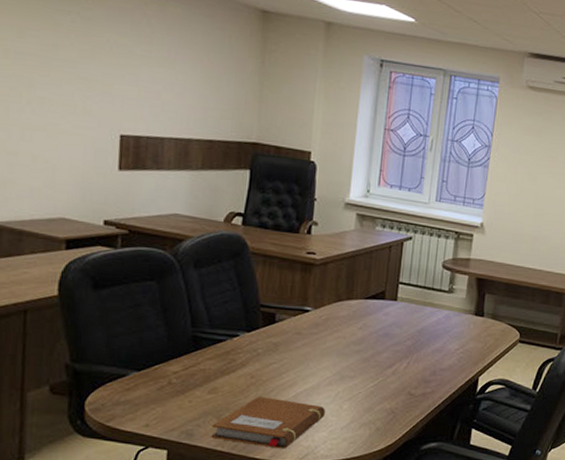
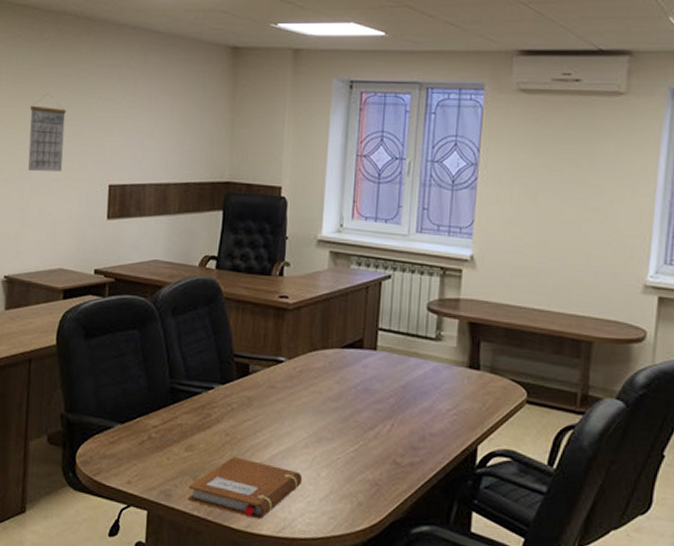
calendar: none [16,28,67,116] -> present [28,93,67,172]

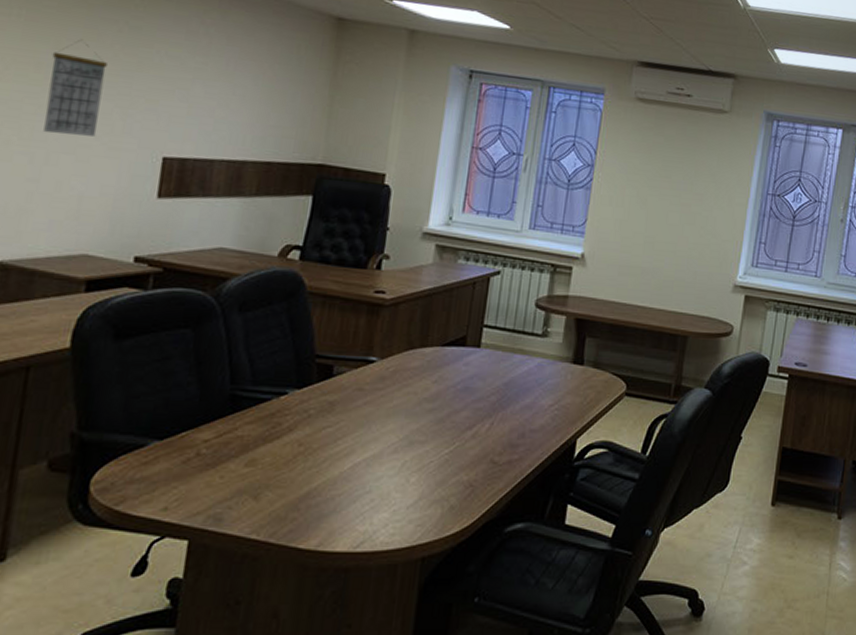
notebook: present [187,457,302,520] -> none [244,469,388,536]

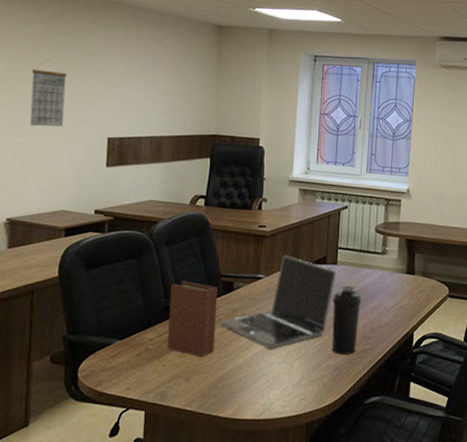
book: none [229,361,311,467] -> present [167,281,218,357]
laptop: none [309,331,479,456] -> present [220,254,337,348]
water bottle: none [464,375,510,467] -> present [332,285,361,355]

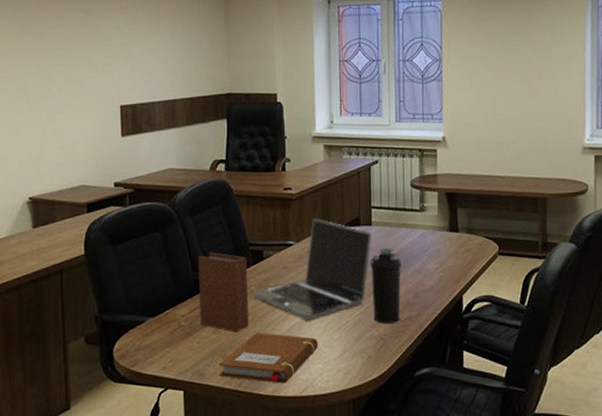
calendar: present [30,58,68,127] -> none [38,27,75,100]
notebook: none [181,359,278,407] -> present [219,333,318,384]

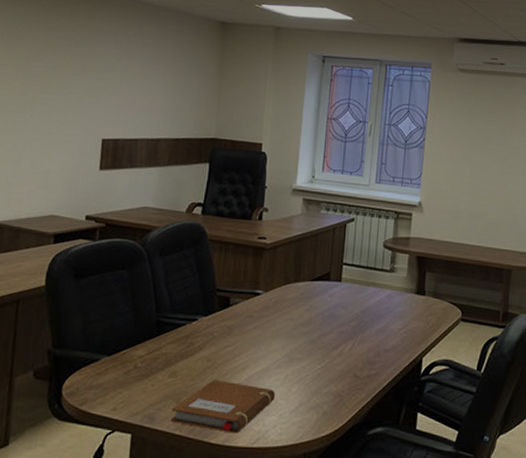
book: present [198,252,249,332] -> none [157,294,214,378]
laptop: present [252,218,372,320] -> none [214,269,341,371]
water bottle: present [370,248,401,324] -> none [333,304,366,380]

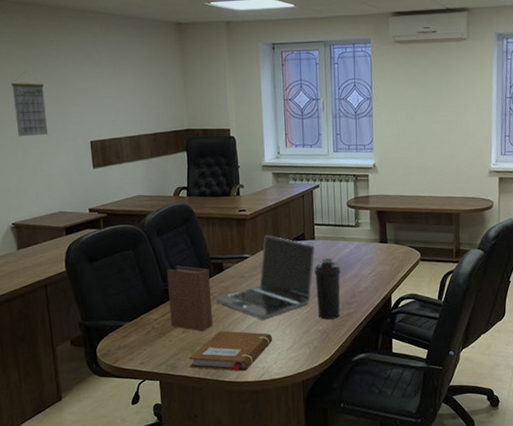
calendar: none [22,54,63,126] -> present [11,71,49,137]
book: none [157,294,214,378] -> present [167,265,213,332]
laptop: none [214,269,341,371] -> present [215,234,316,319]
water bottle: none [333,304,366,380] -> present [314,258,341,320]

